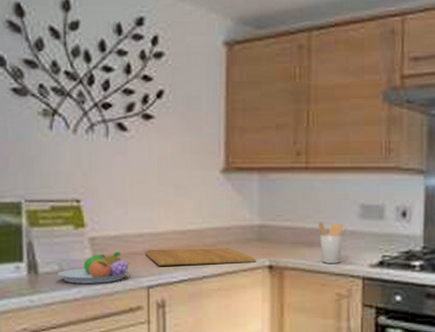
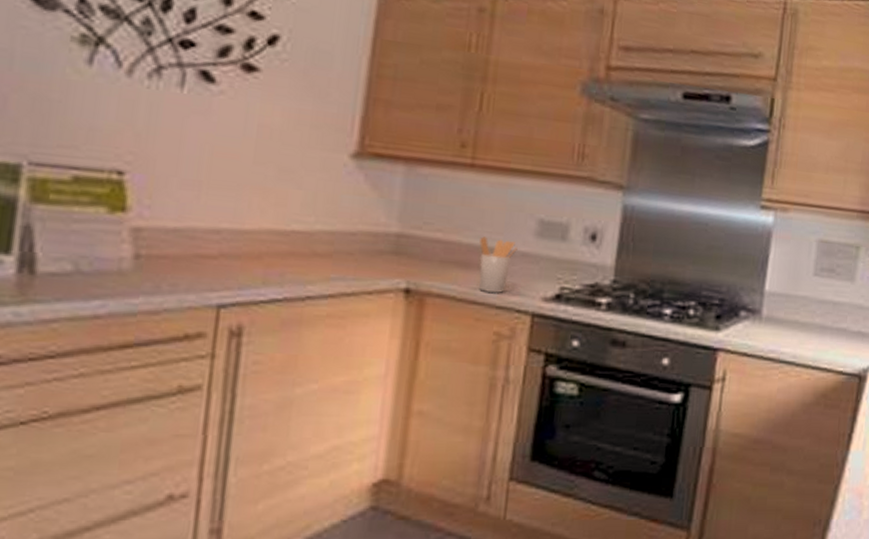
fruit bowl: present [57,251,130,284] -> none [69,251,194,296]
chopping board: present [144,248,257,266] -> none [219,253,389,283]

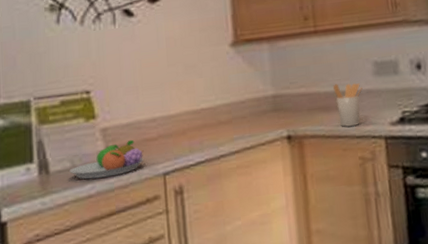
fruit bowl: none [69,251,194,296] -> present [69,139,145,180]

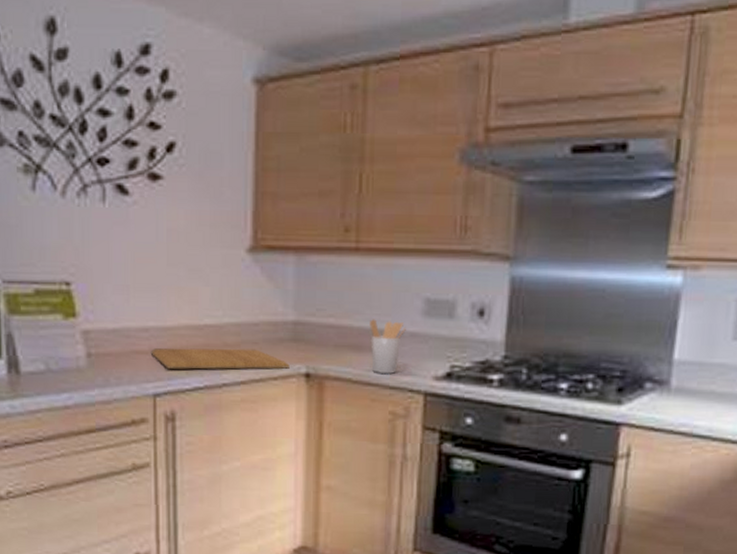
fruit bowl: present [69,139,145,180] -> none [43,348,132,389]
chopping board: none [158,122,275,150] -> present [150,348,291,369]

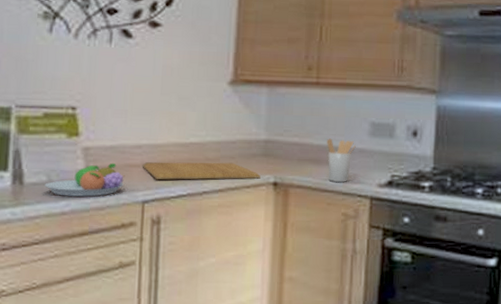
fruit bowl: none [43,348,132,389] -> present [45,162,125,197]

